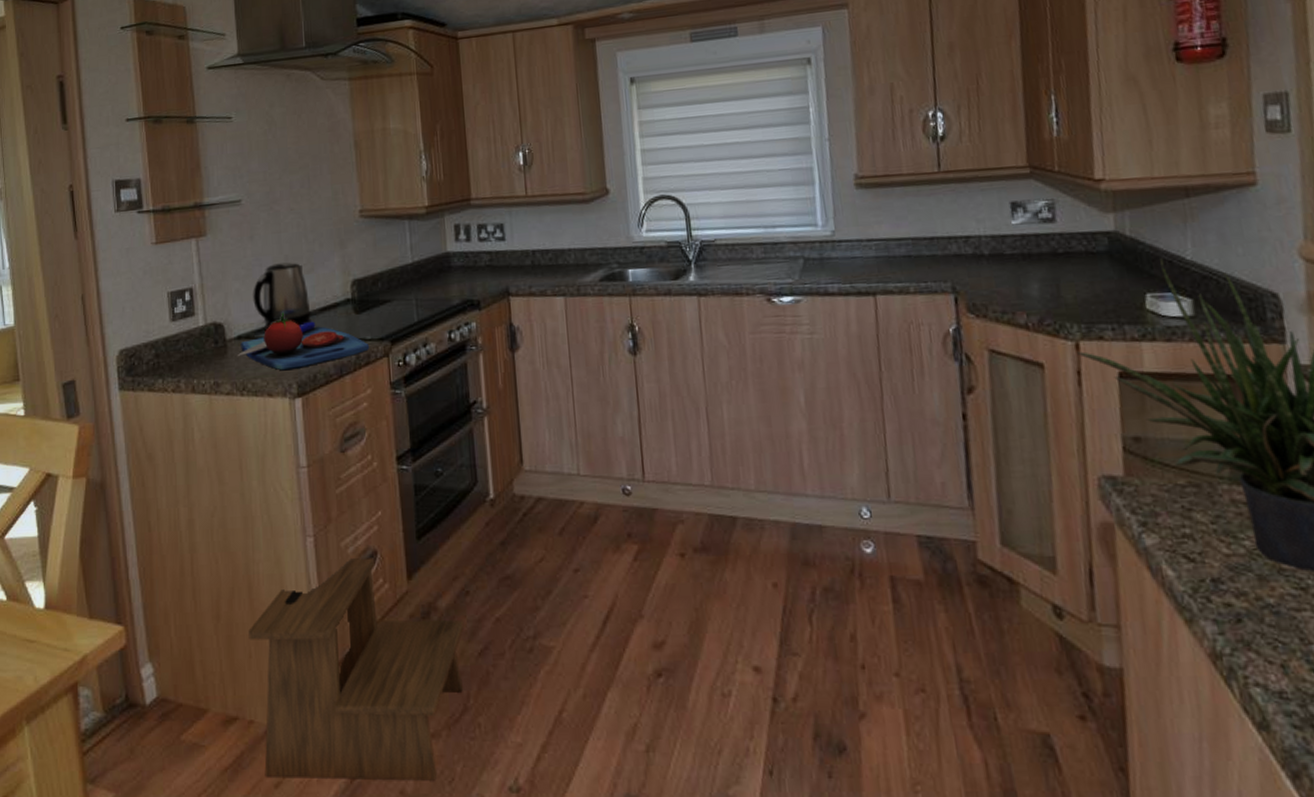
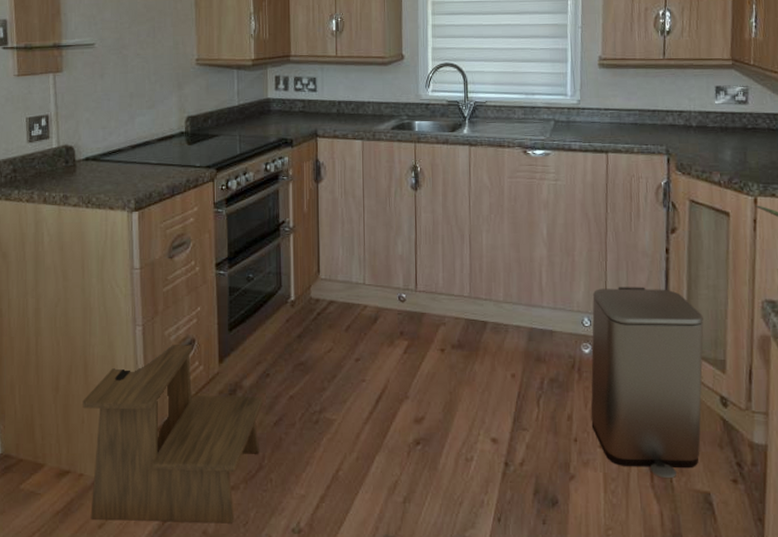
chopping board: present [237,312,370,371] -> none [84,140,199,189]
kettle: present [253,261,311,330] -> none [101,98,150,154]
pedal bin: none [870,464,1032,716] -> present [590,287,704,479]

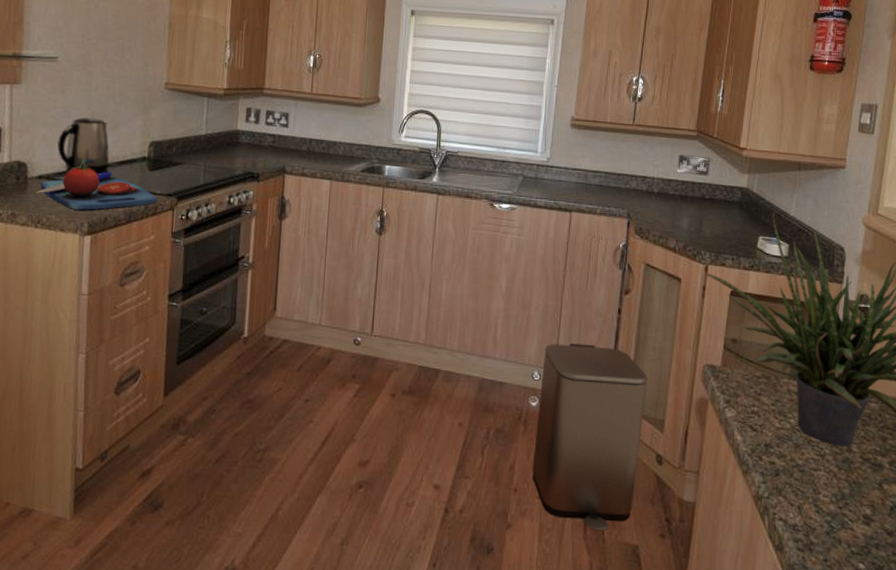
step stool: present [82,345,264,524] -> none [14,375,207,559]
chopping board: none [84,140,199,189] -> present [36,161,159,211]
kettle: none [101,98,150,154] -> present [57,117,110,175]

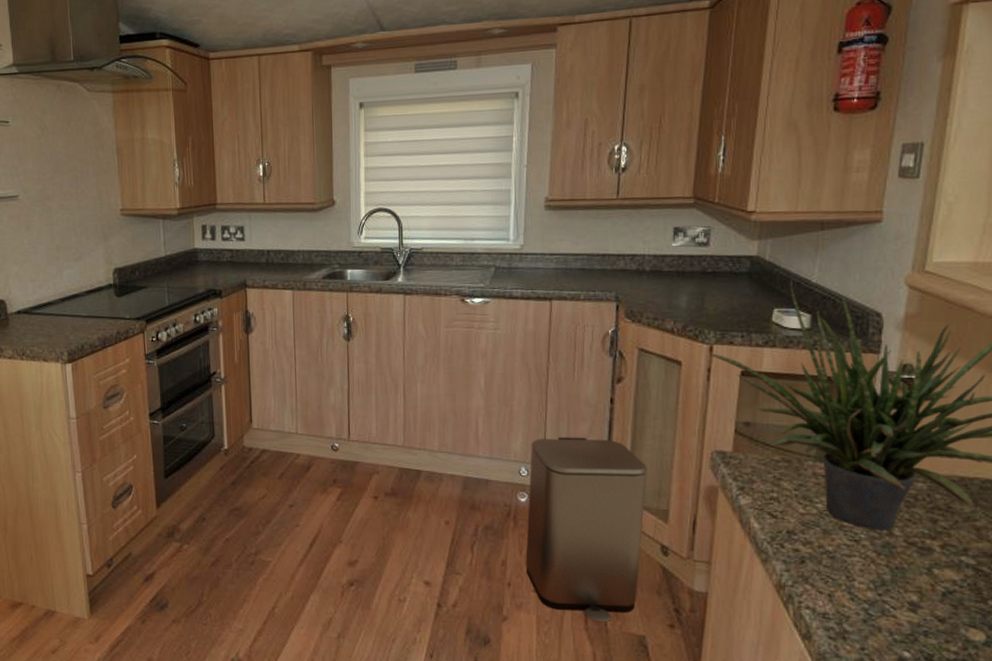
chopping board: present [36,161,159,211] -> none [17,293,129,341]
kettle: present [57,117,110,175] -> none [30,250,79,307]

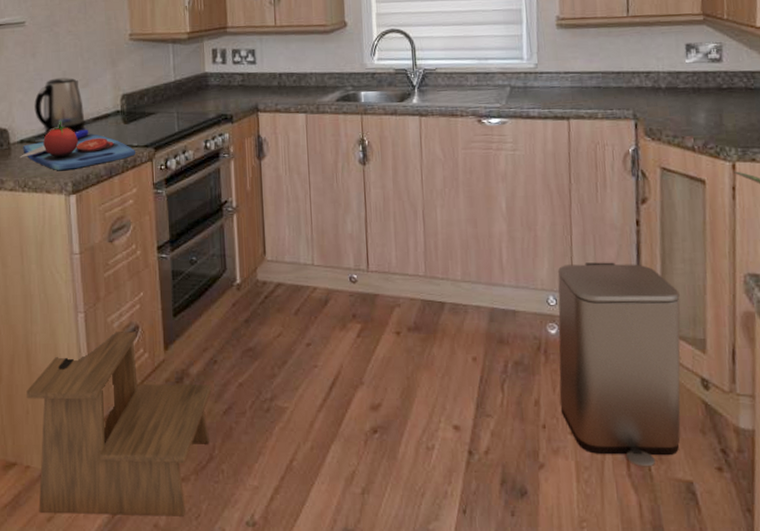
chopping board: none [17,293,129,341] -> present [20,121,136,171]
kettle: none [30,250,79,307] -> present [34,77,85,136]
step stool: none [30,490,201,653] -> present [26,331,212,516]

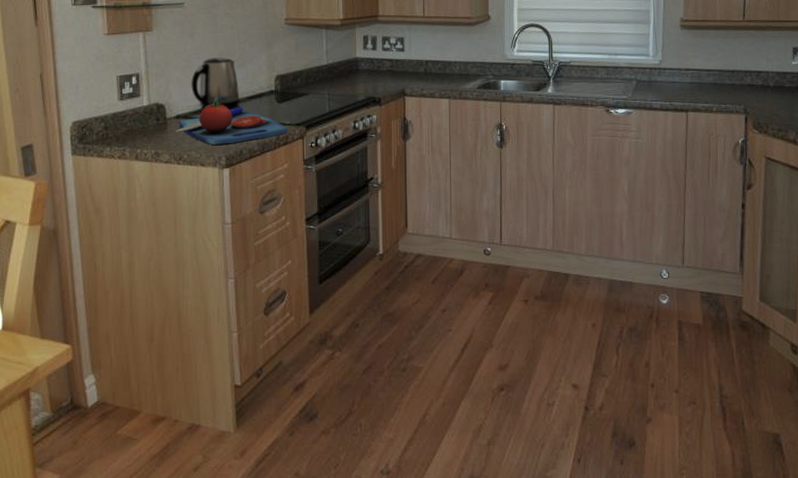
step stool: present [26,331,212,516] -> none [177,296,353,466]
pedal bin: present [557,262,681,467] -> none [667,240,777,422]

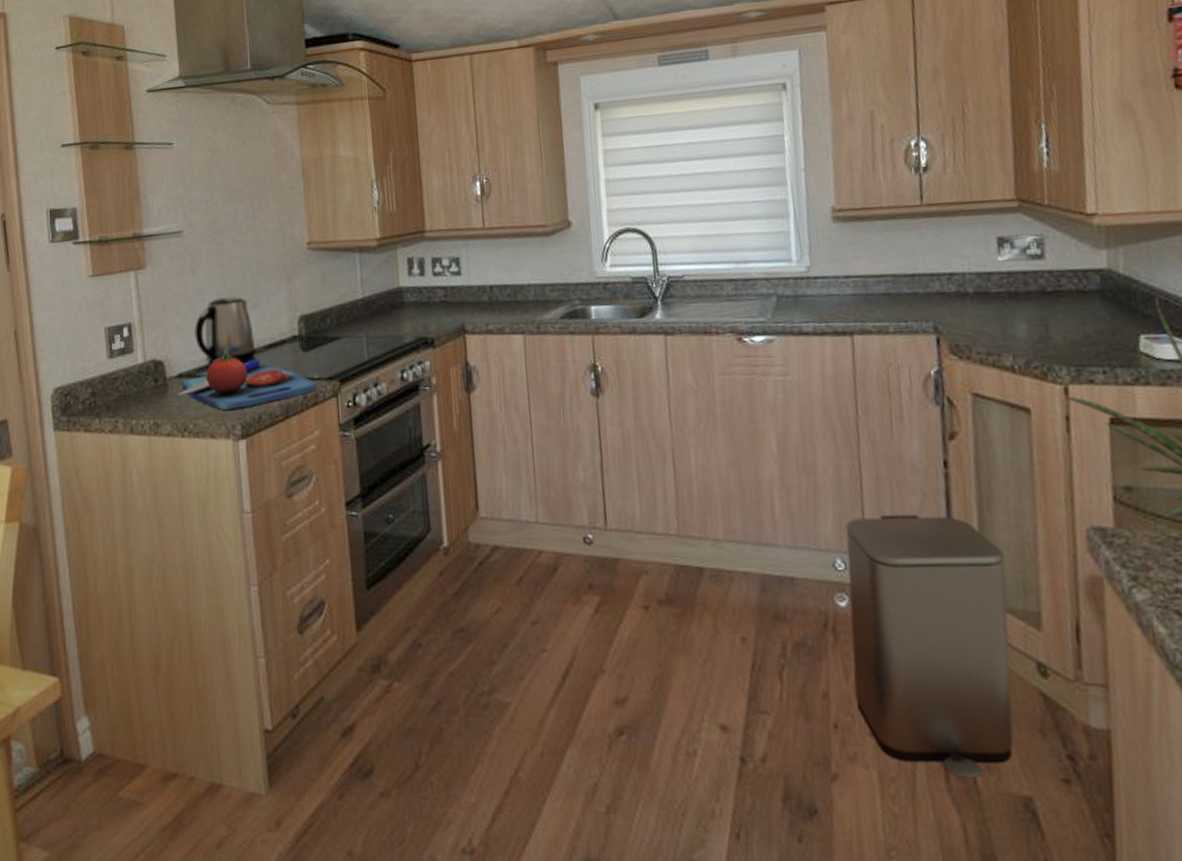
pedal bin: none [667,240,777,422] -> present [845,514,1014,779]

